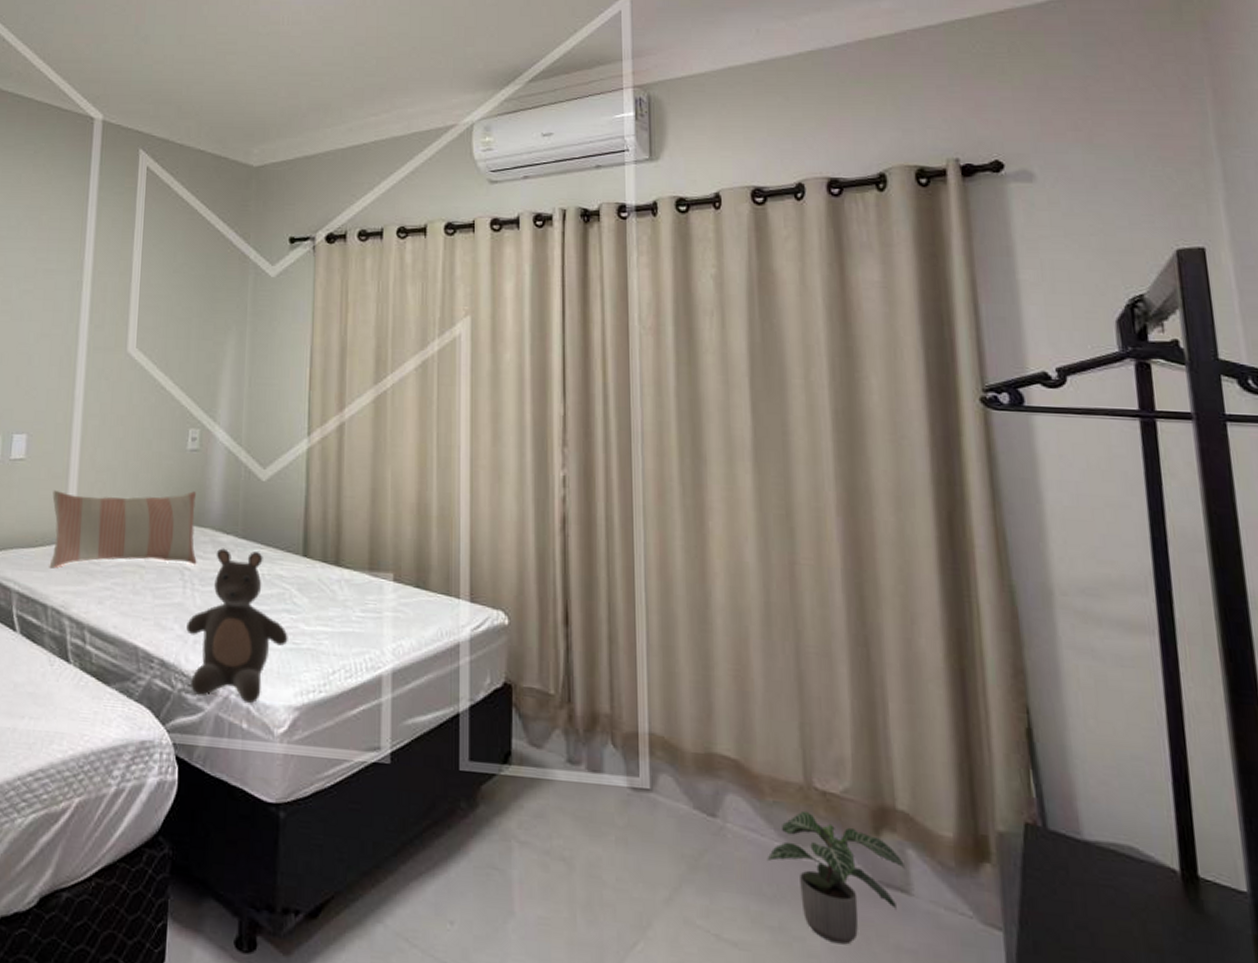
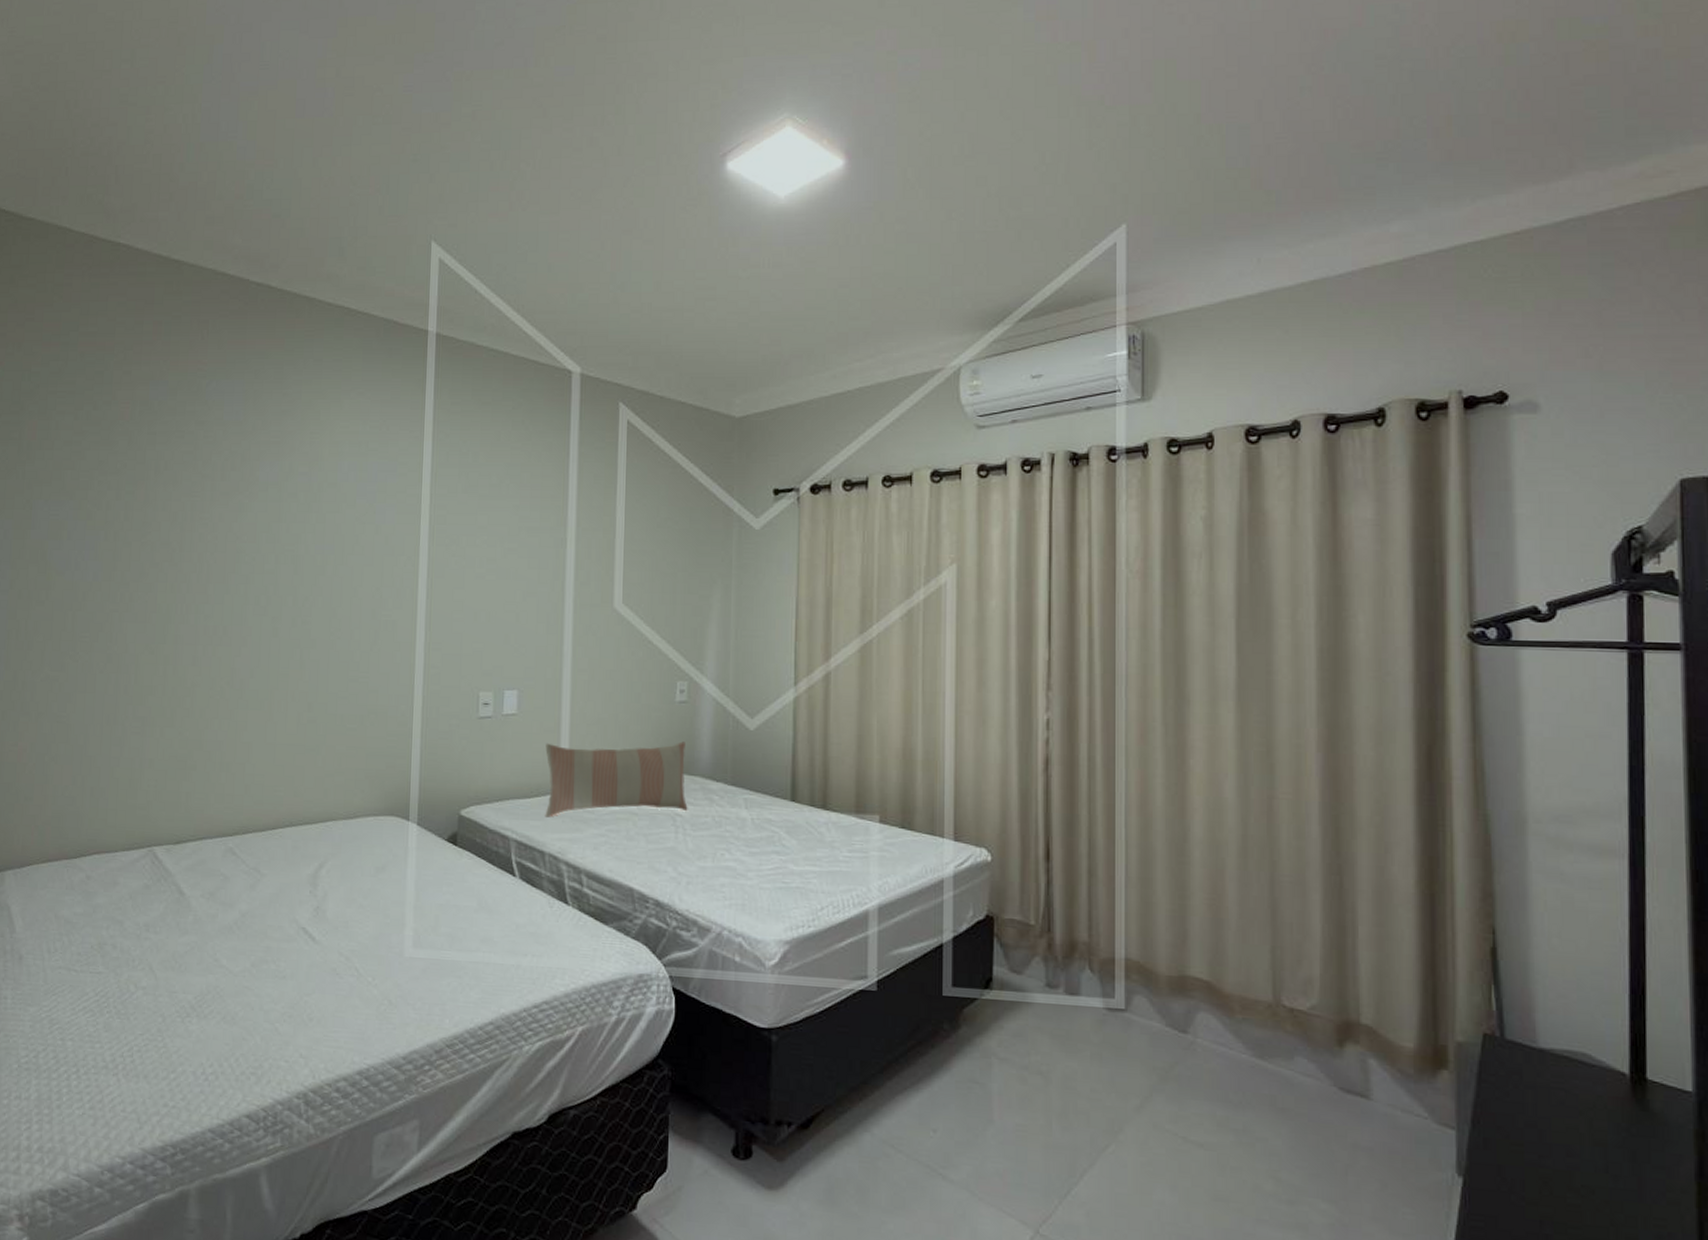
teddy bear: present [186,548,288,704] -> none [679,795,778,939]
potted plant: present [767,810,904,945] -> none [1234,1026,1365,1144]

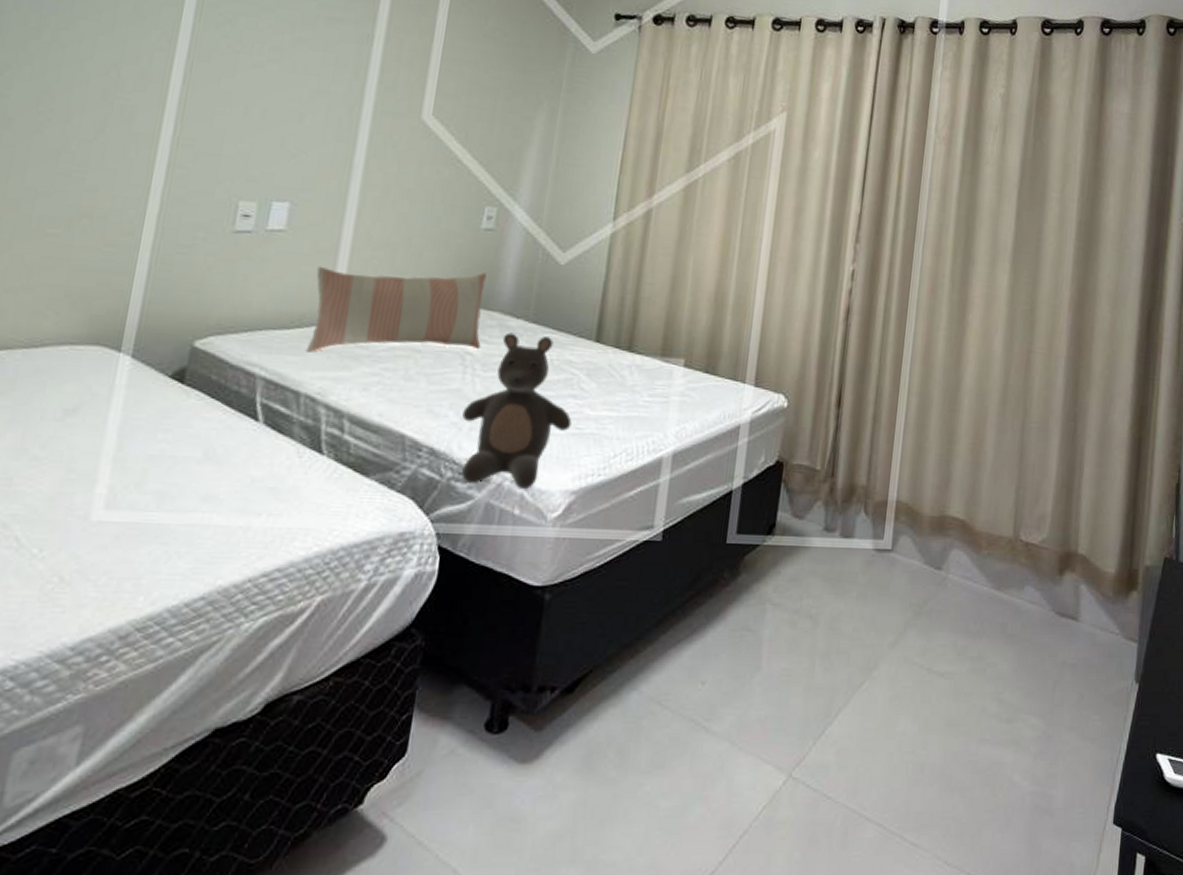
teddy bear: none [679,795,778,939] -> present [461,332,572,490]

